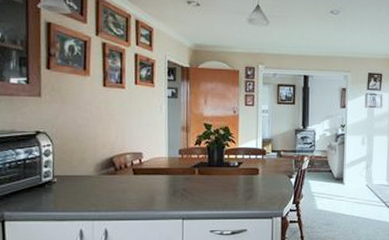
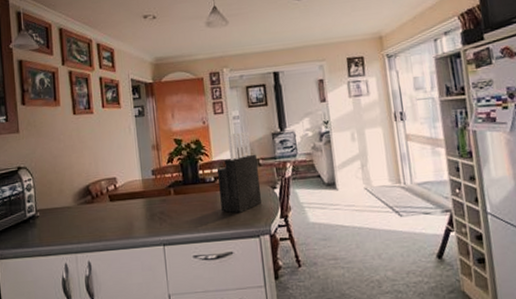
knife block: none [241,124,279,196] -> present [216,131,262,213]

